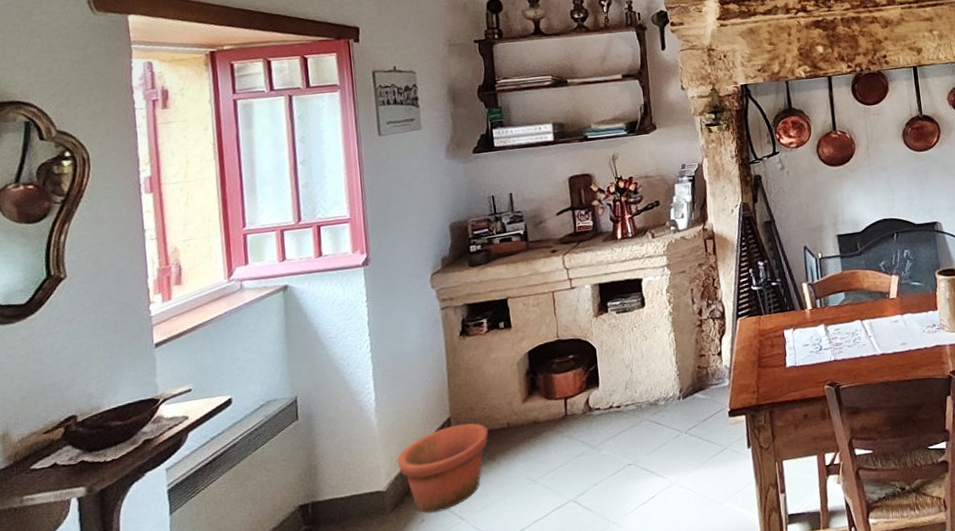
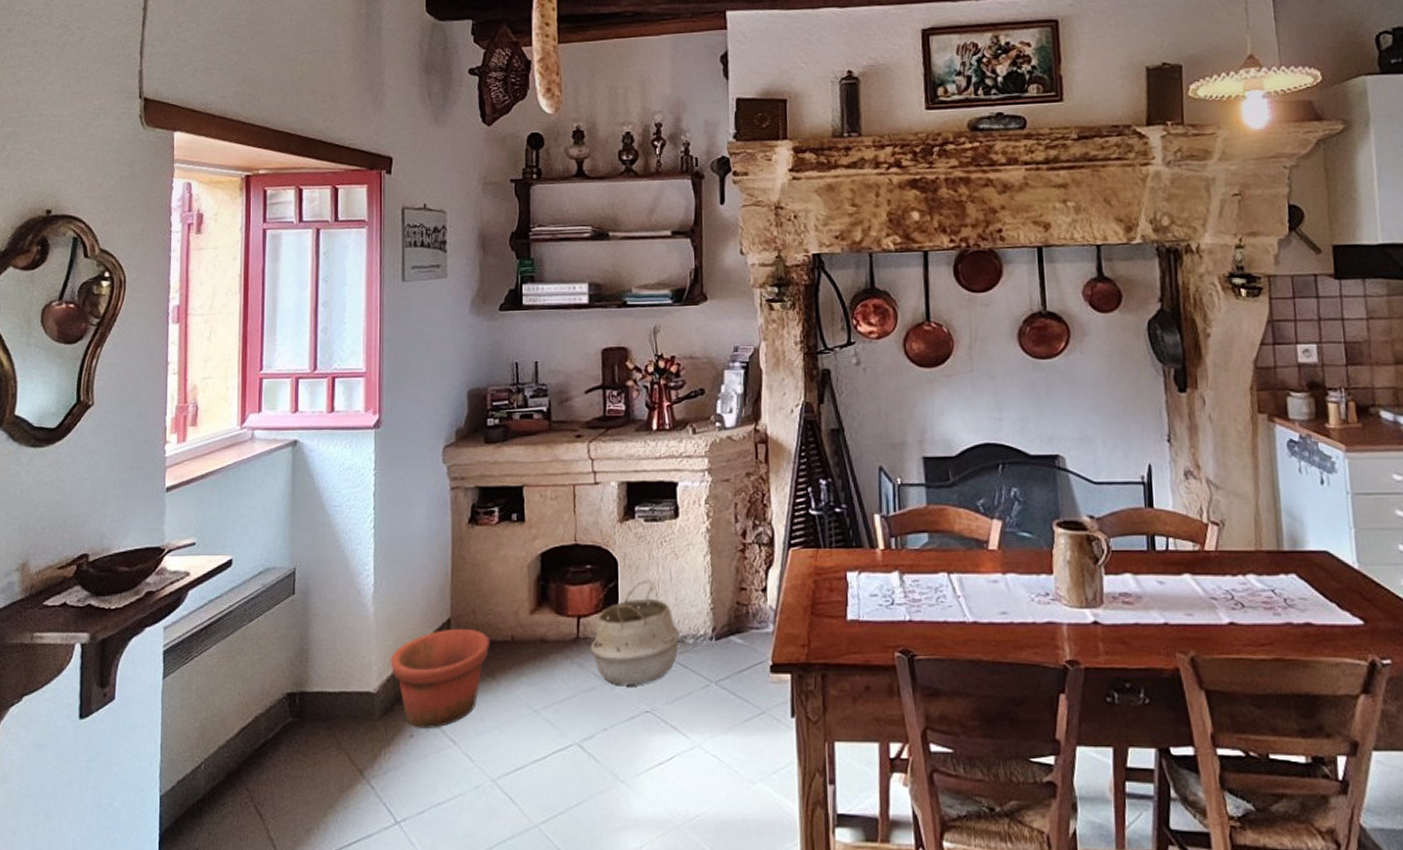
woven basket: none [577,360,653,447] -> present [590,581,680,685]

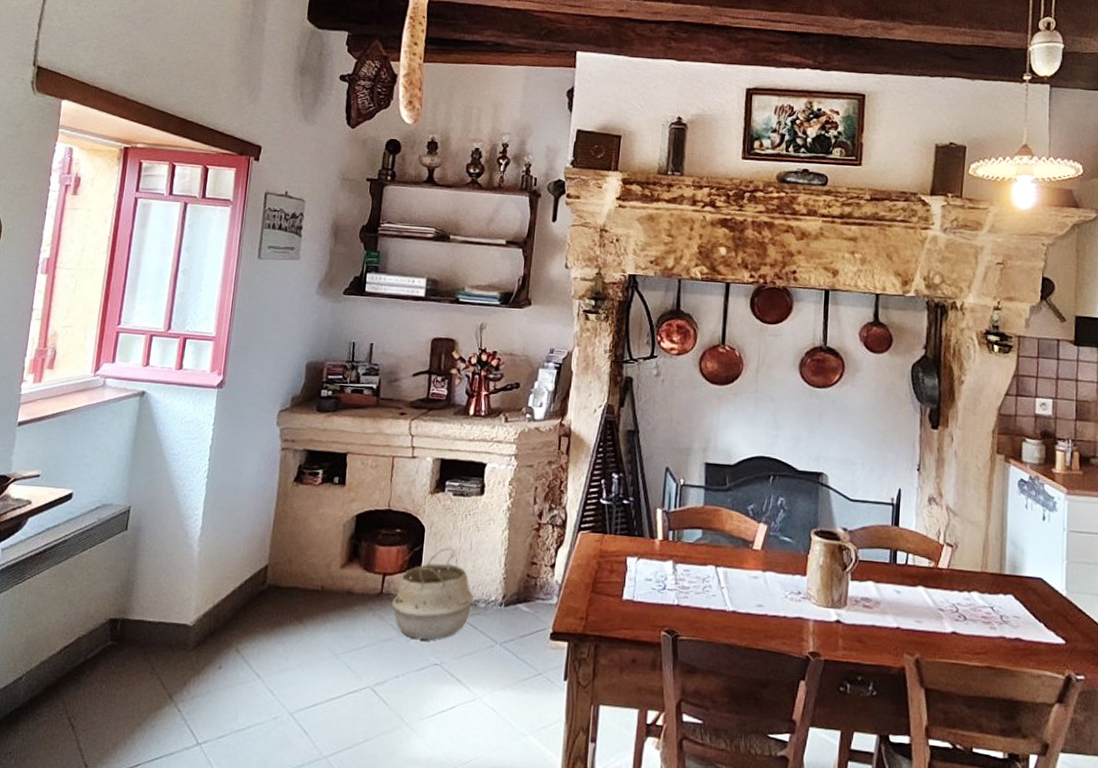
pot: present [390,628,490,728] -> none [208,574,302,662]

